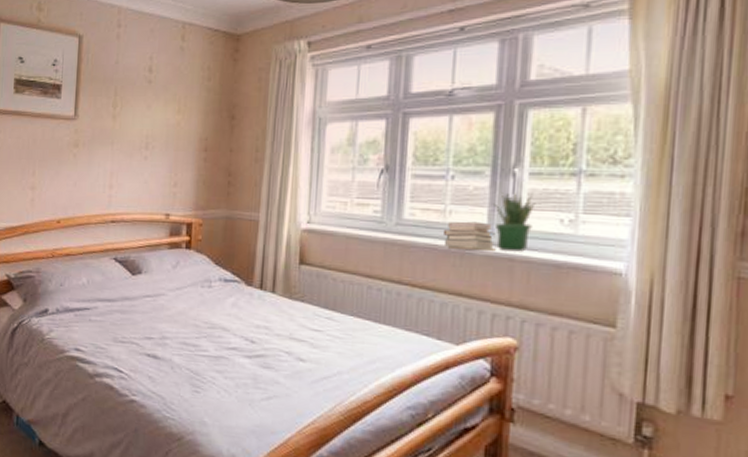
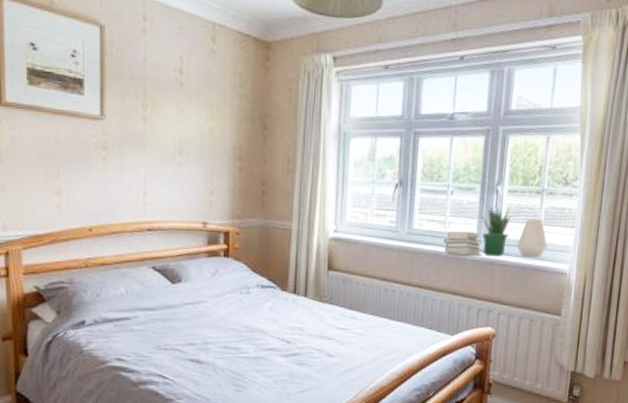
vase: none [544,205,590,253] -> present [516,218,548,258]

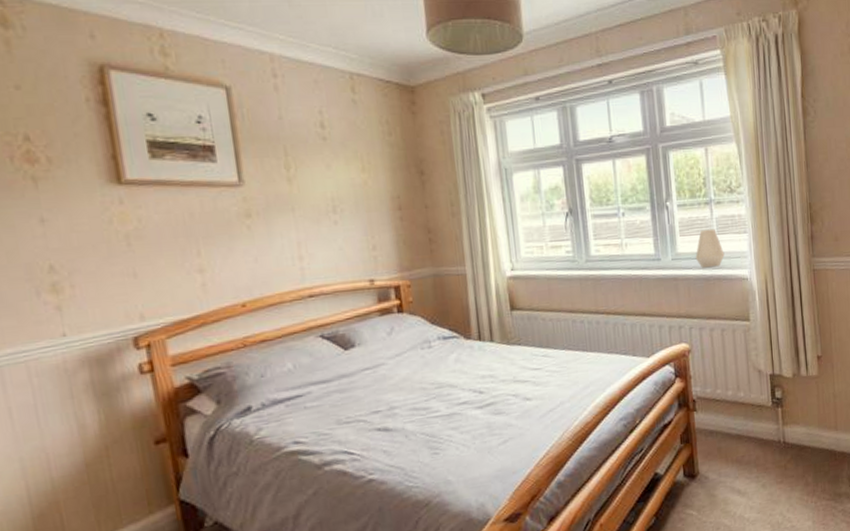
books: present [443,231,482,257] -> none [623,250,664,278]
planter: present [480,206,512,258] -> none [655,222,686,274]

